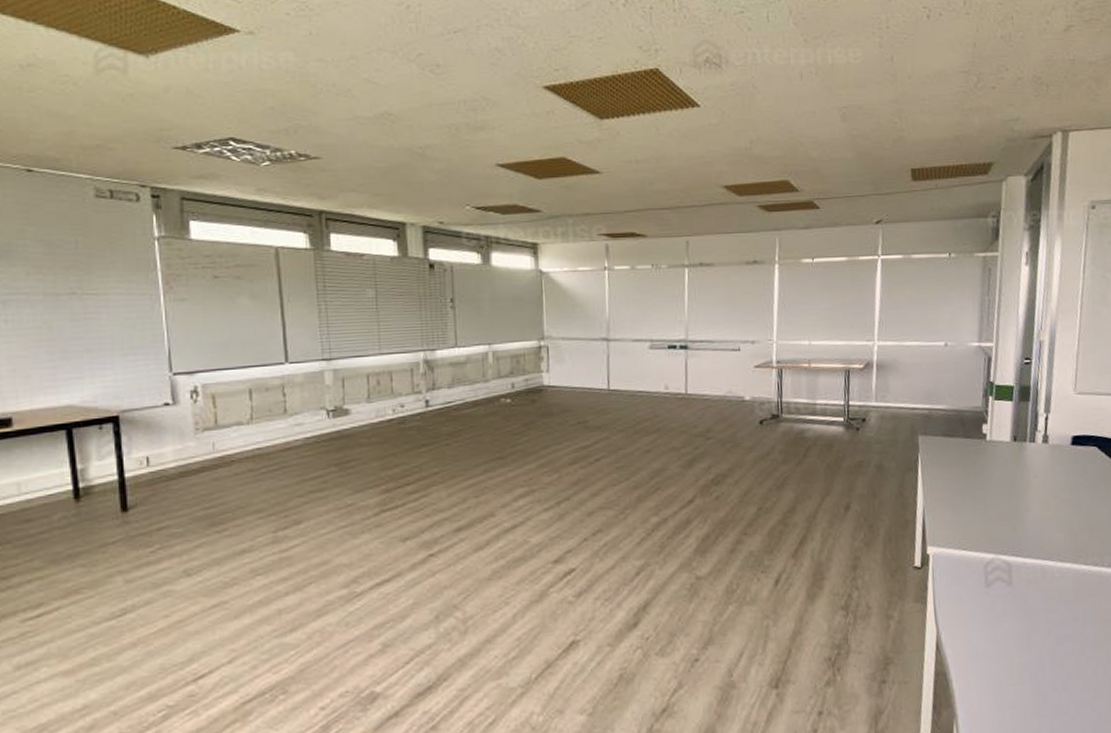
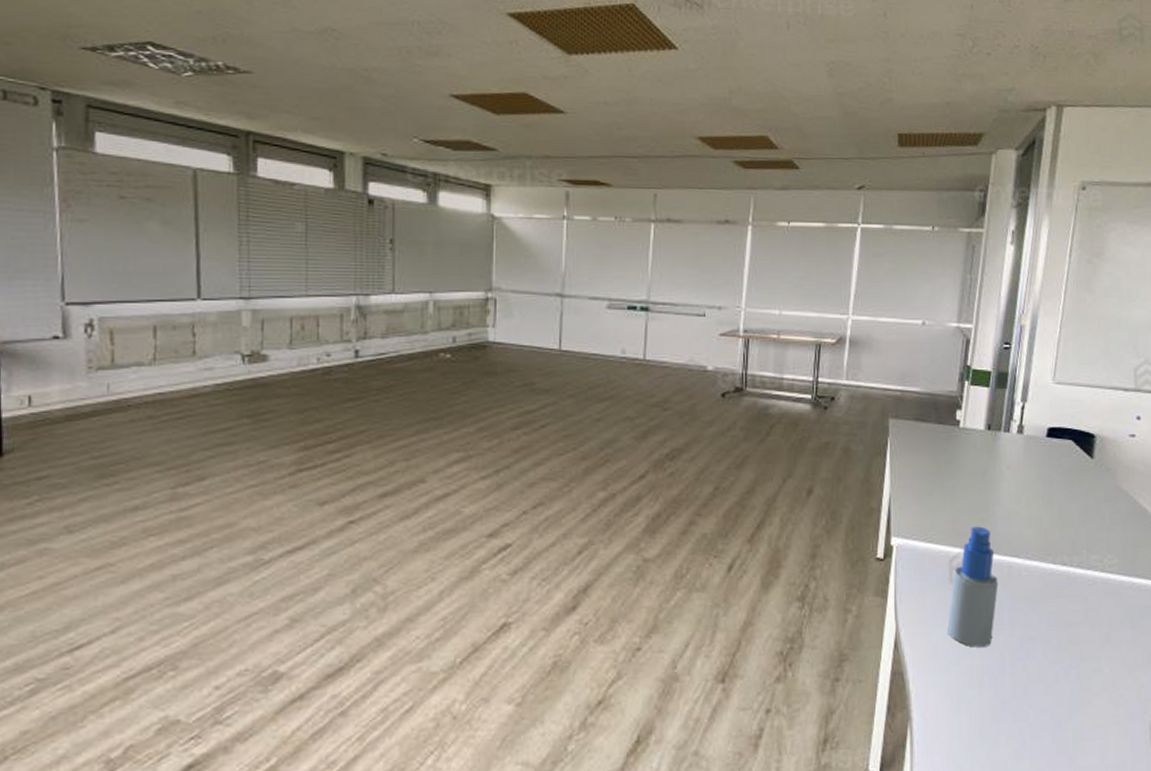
spray bottle: none [986,532,1033,647] -> present [947,526,999,648]

